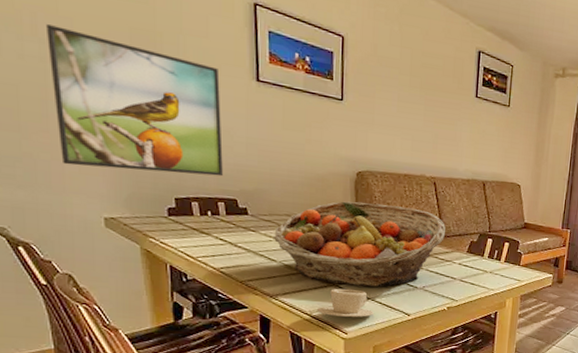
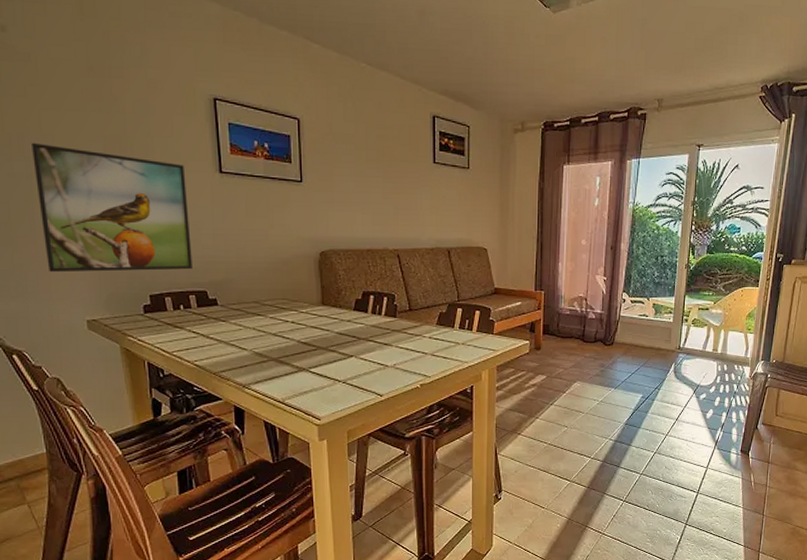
fruit basket: present [273,201,445,287] -> none [242,282,412,368]
cup: present [317,288,374,317] -> none [289,372,345,402]

